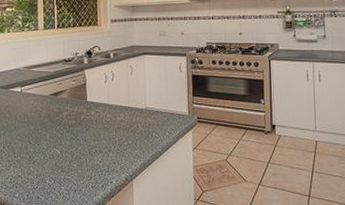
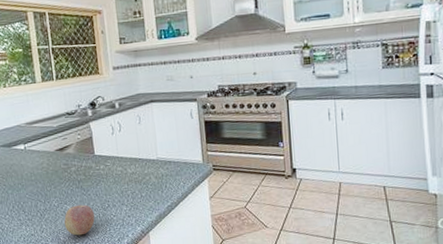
fruit: none [52,149,81,180] -> present [64,204,95,236]

